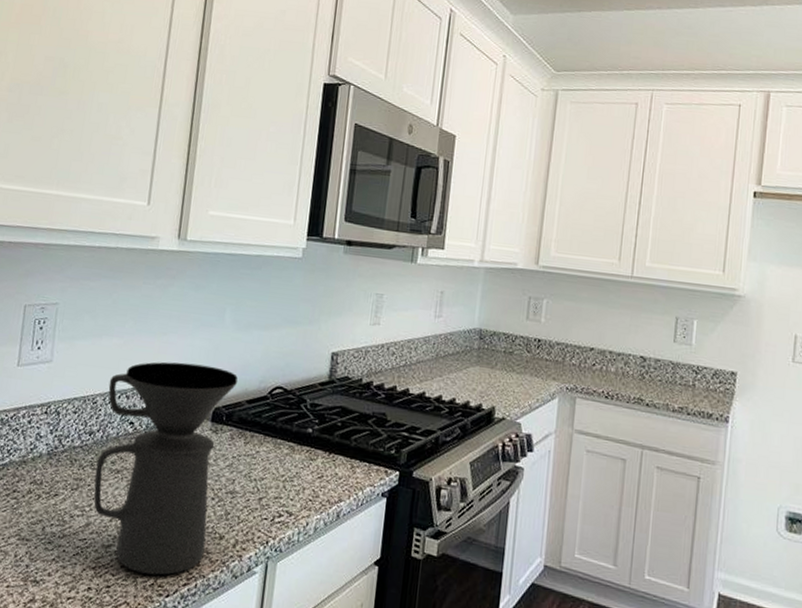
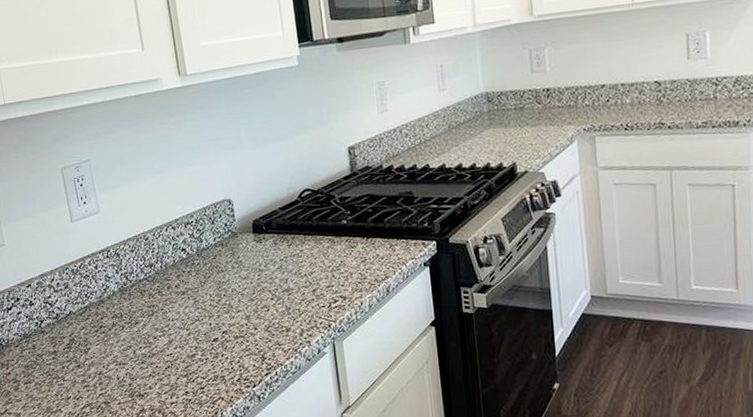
coffee maker: present [93,362,238,576] -> none [153,184,277,372]

